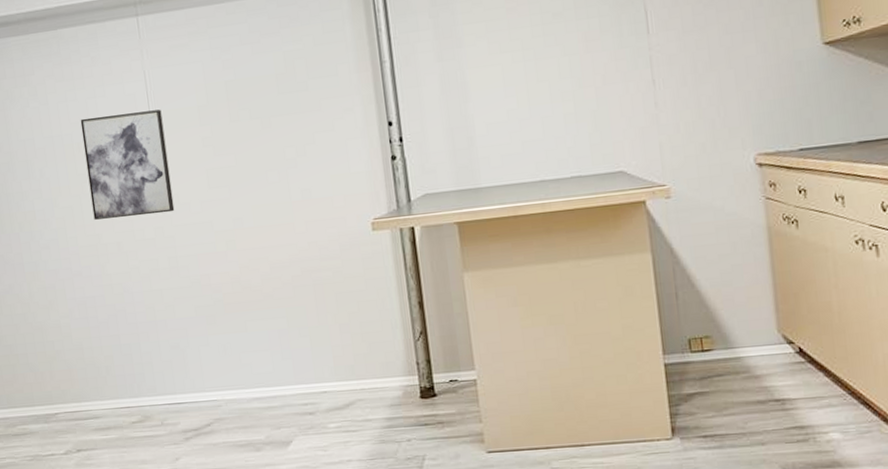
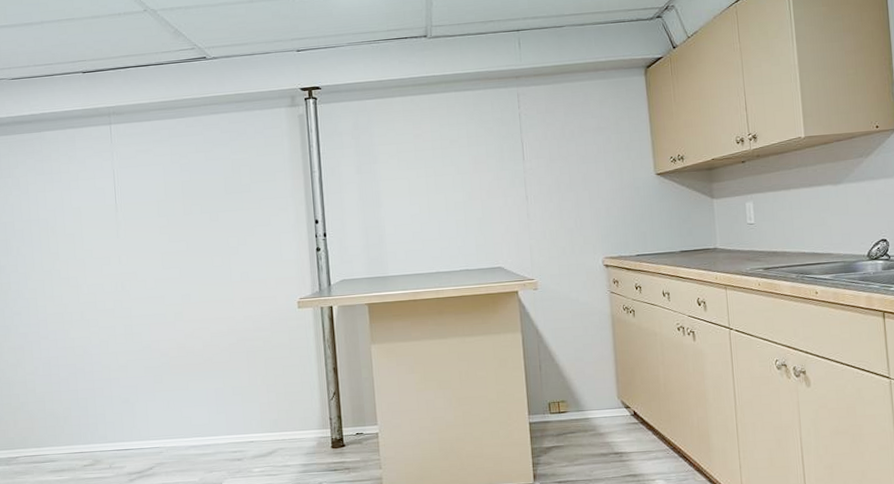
wall art: present [80,109,175,220] -> none [55,202,133,292]

